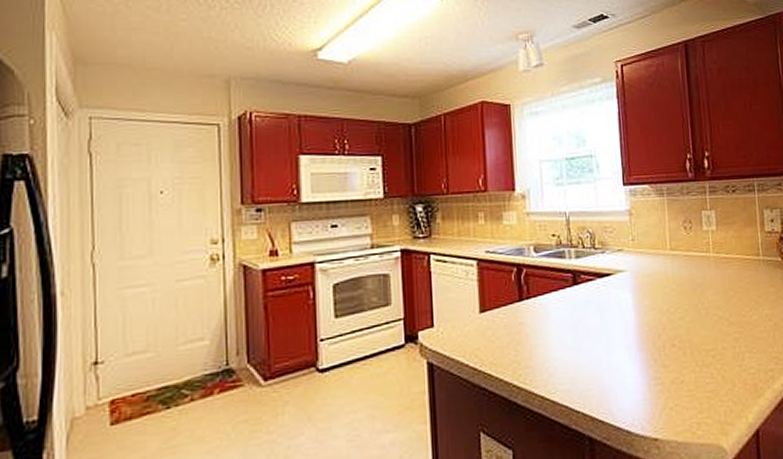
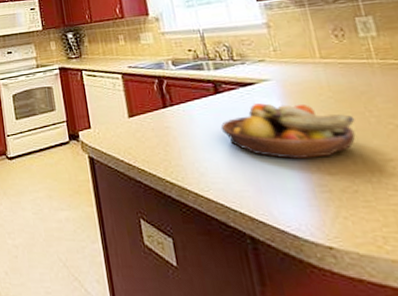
fruit bowl: none [574,295,690,354] -> present [220,103,356,159]

